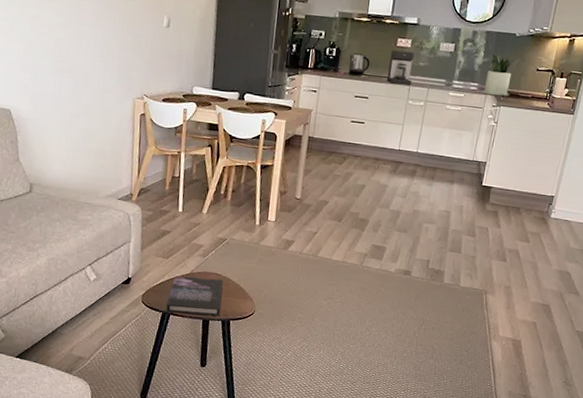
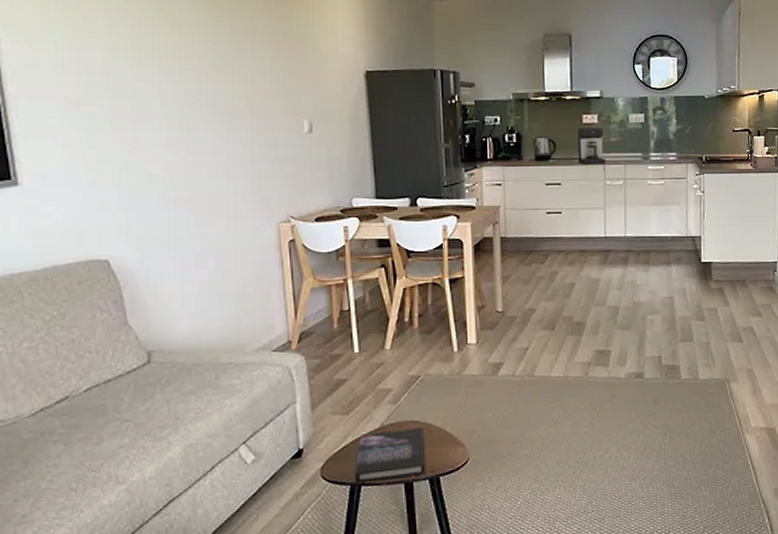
planter: present [481,54,514,97] -> none [681,119,711,164]

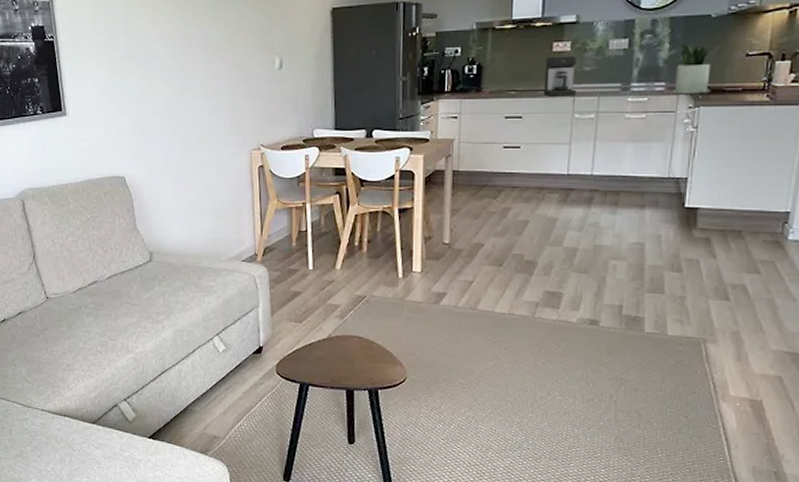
book: present [354,427,425,483] -> none [304,341,366,385]
kettle: present [532,135,557,161] -> none [494,66,521,93]
planter: none [681,119,711,164] -> present [670,42,712,95]

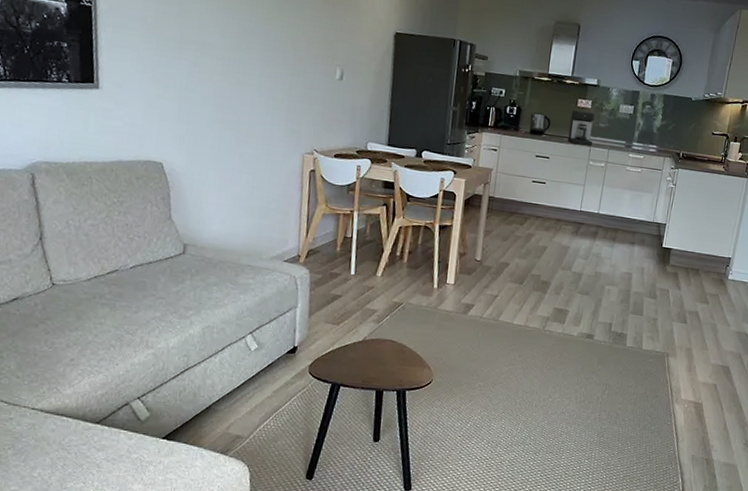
kettle: none [494,66,521,93] -> present [529,112,551,136]
planter: present [670,42,712,95] -> none [660,117,691,160]

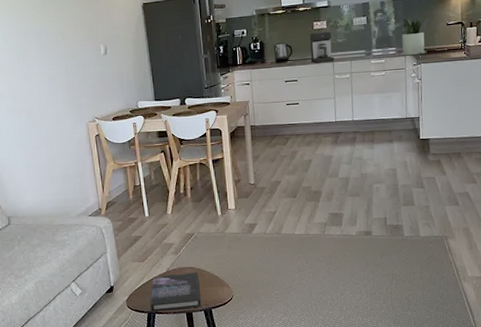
book: none [336,343,399,386] -> present [150,272,201,312]
planter: none [660,117,691,160] -> present [400,16,427,56]

